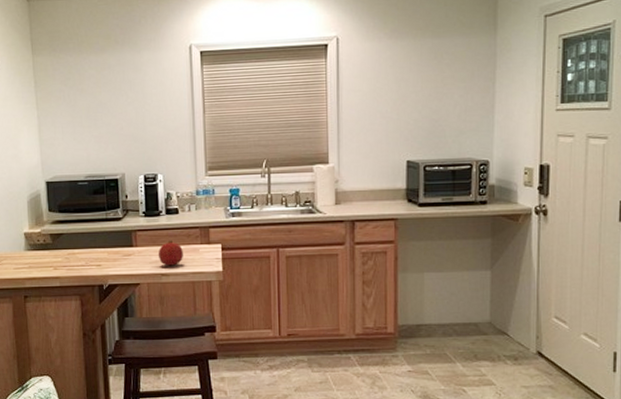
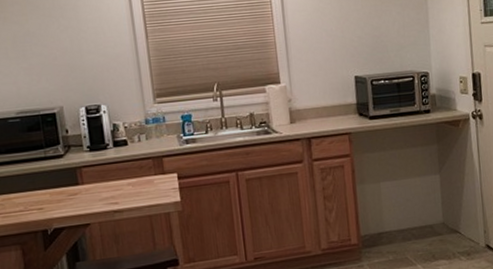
fruit: present [158,240,183,266] -> none [108,174,137,202]

